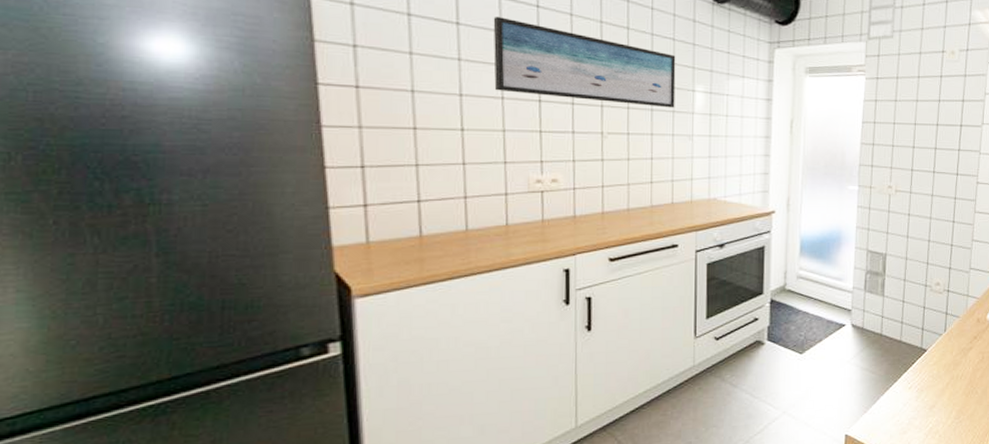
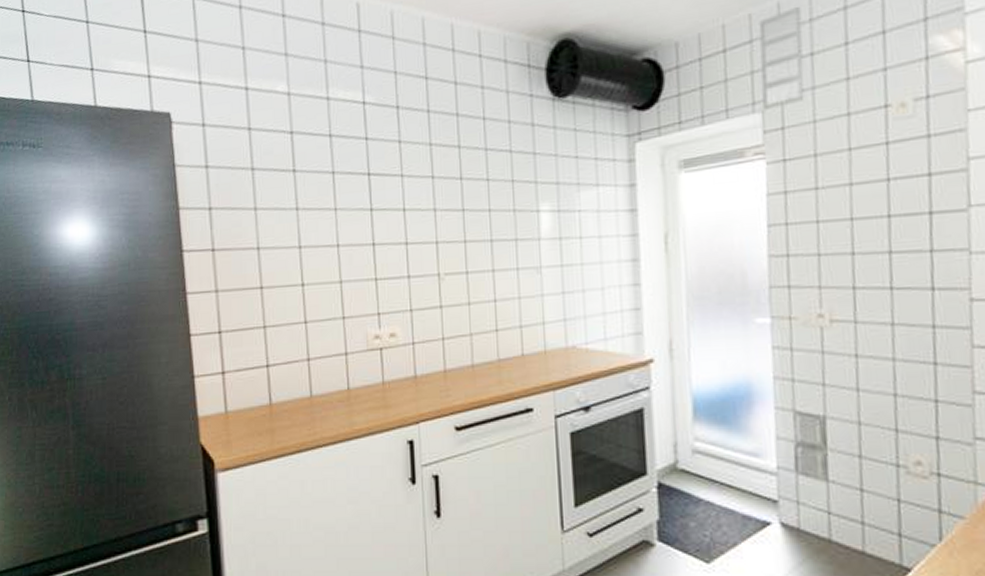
wall art: present [493,16,676,108] -> none [325,156,518,239]

